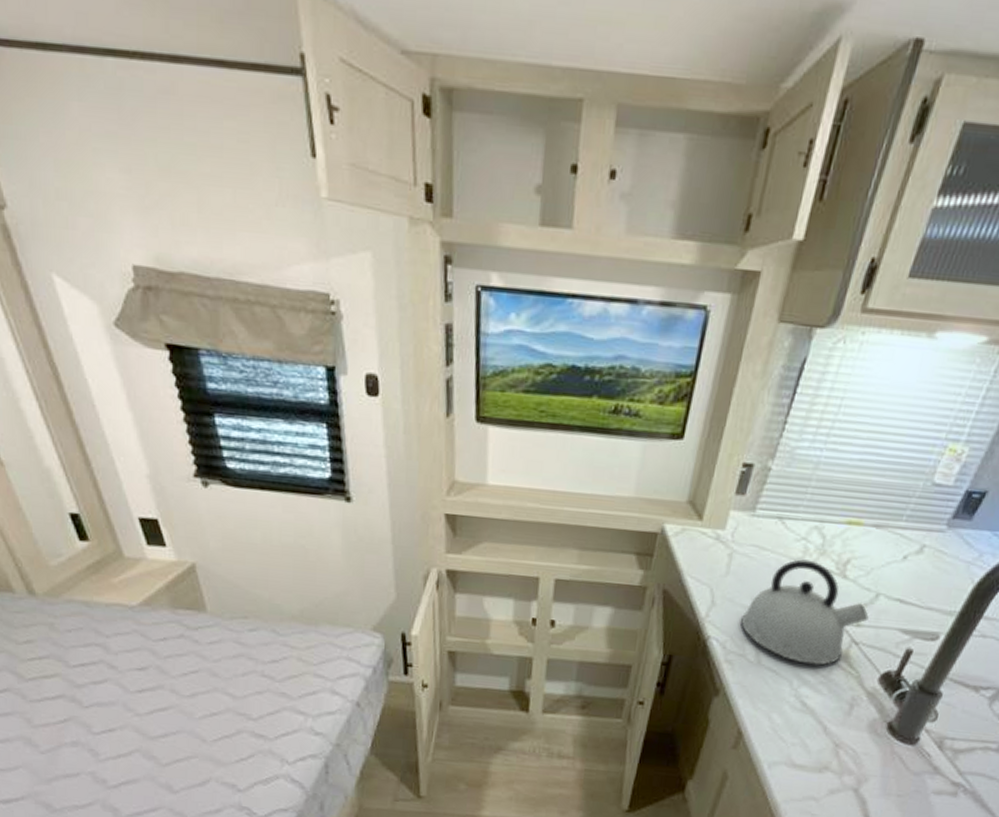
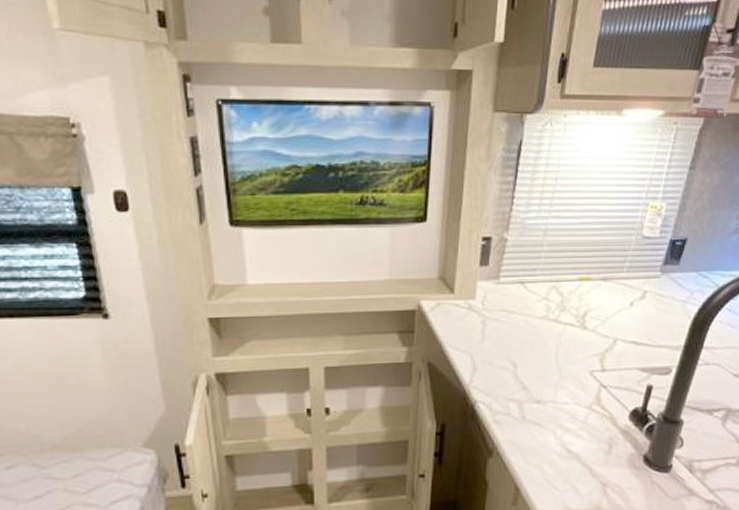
kettle: present [741,559,869,666] -> none [502,317,611,413]

